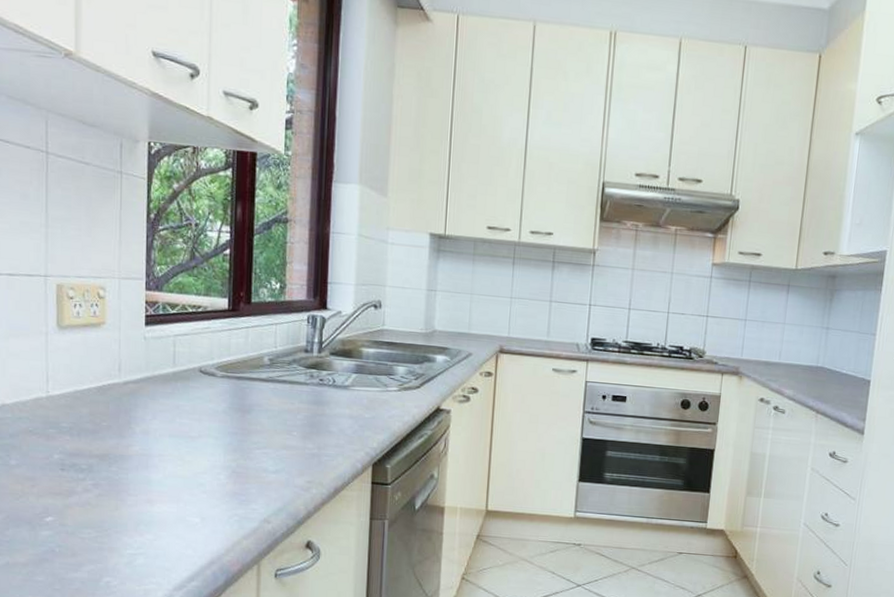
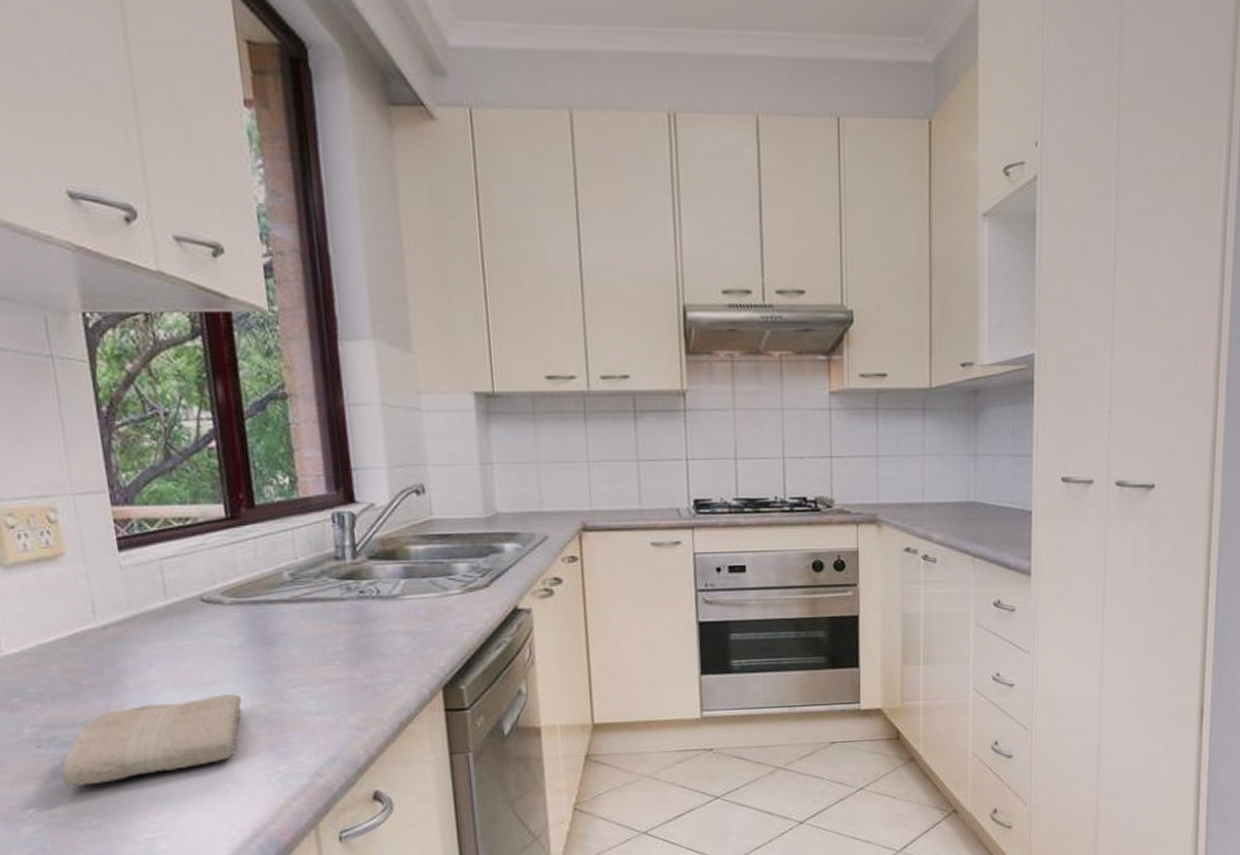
washcloth: none [76,447,217,505] -> present [62,694,243,787]

